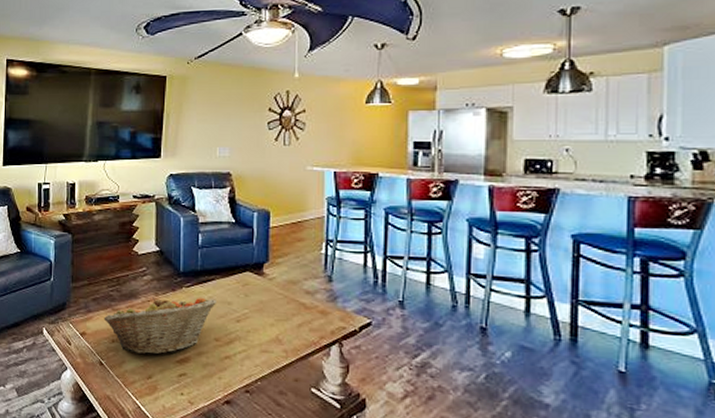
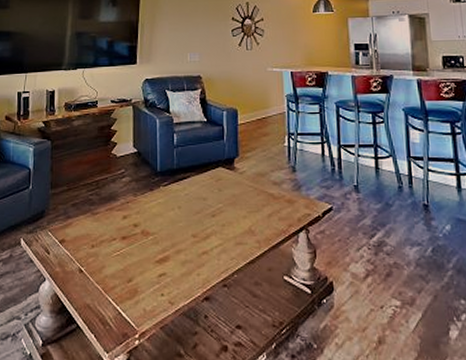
fruit basket: present [103,297,216,355] -> none [83,195,192,256]

